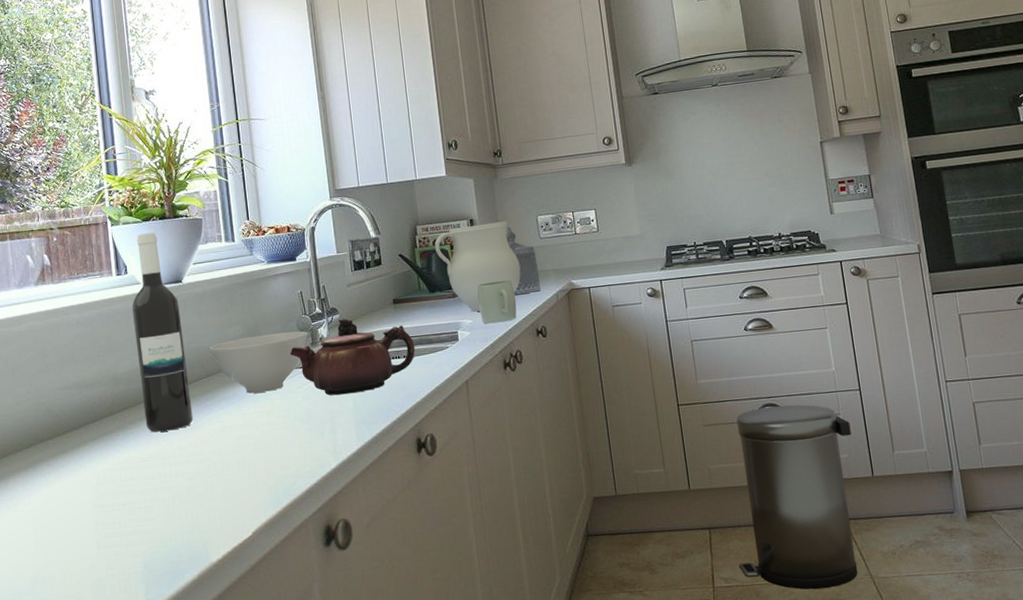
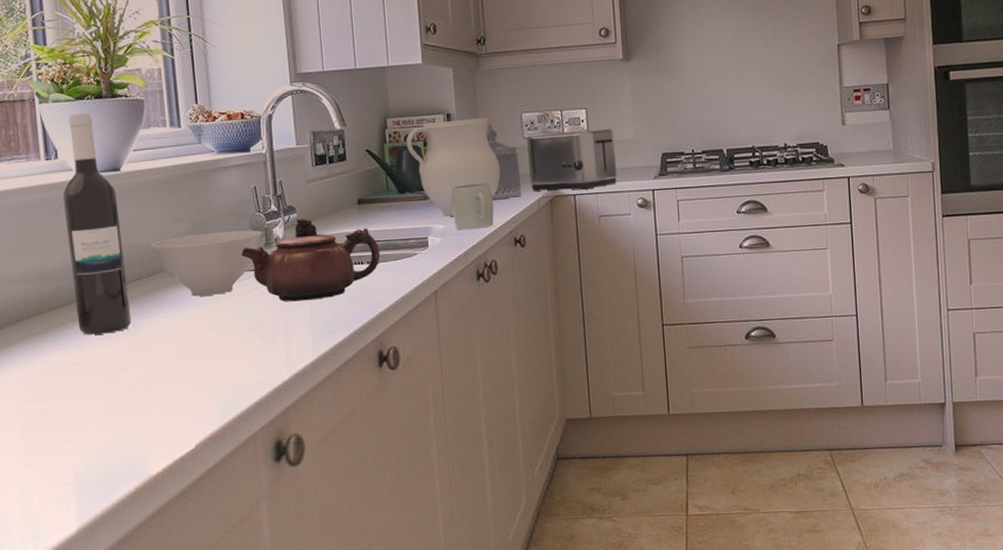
toaster: none [542,226,628,286] -> present [526,128,618,191]
pedal bin: present [736,404,858,590] -> none [714,329,844,520]

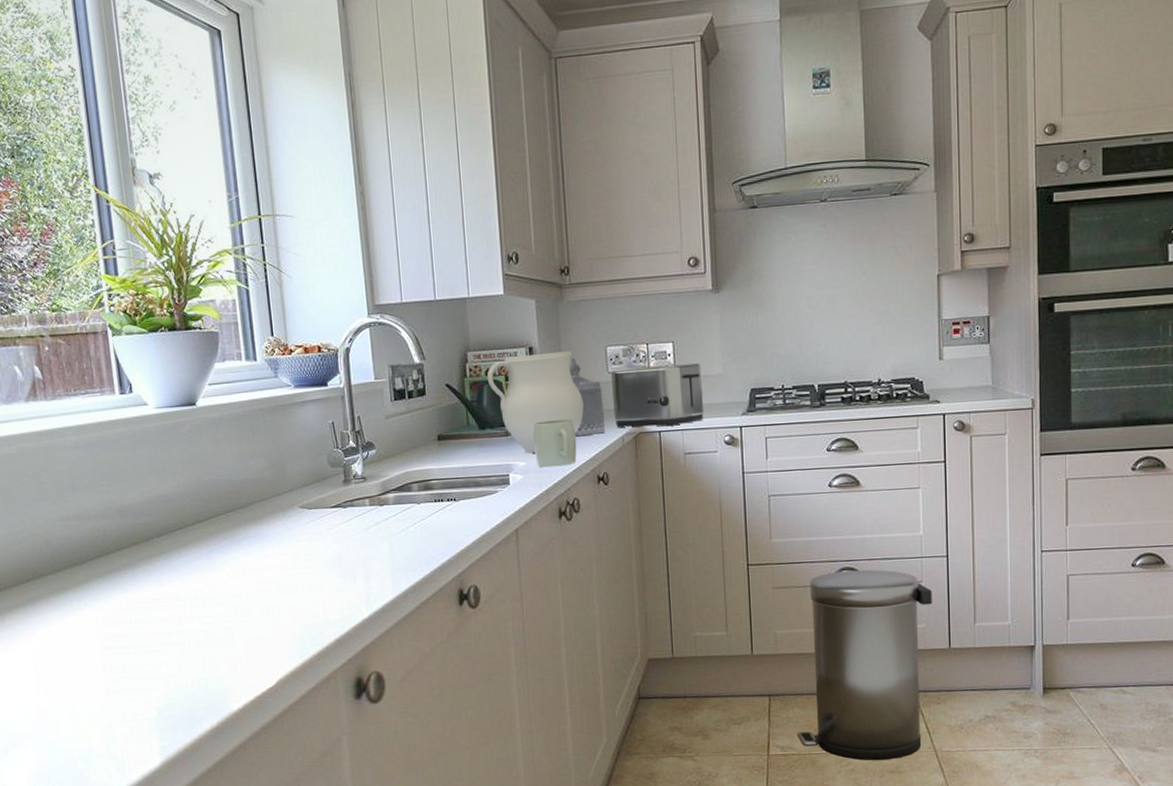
wine bottle: present [62,113,132,335] -> none [138,346,211,572]
bowl: present [149,230,262,296] -> none [227,466,340,534]
teapot: present [241,218,381,302] -> none [319,455,461,539]
pedal bin: none [714,329,844,520] -> present [796,569,932,760]

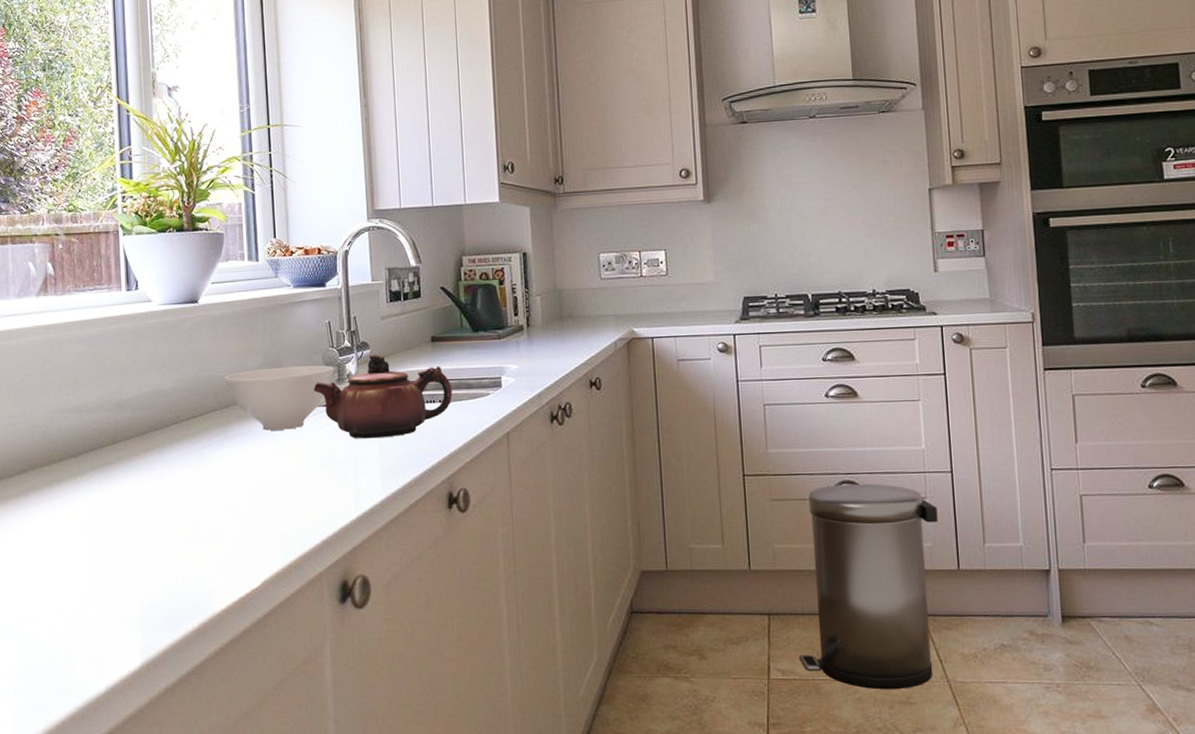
bowl: none [227,466,340,534] -> present [223,365,334,431]
teapot: none [319,455,461,539] -> present [313,355,453,439]
ceramic jug: present [487,351,584,453] -> none [481,257,577,357]
mug: present [532,418,577,468] -> none [525,322,570,371]
decorative jar: present [569,358,606,436] -> none [562,264,598,340]
toaster: present [610,362,705,427] -> none [603,270,697,333]

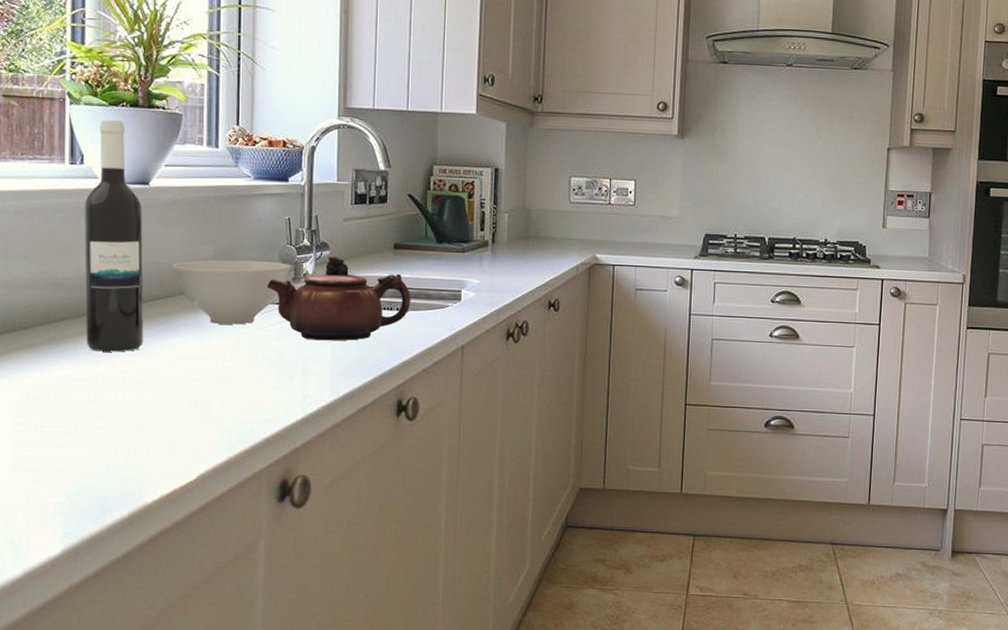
wine bottle: none [141,245,203,466] -> present [84,120,144,352]
pedal bin: present [798,483,938,689] -> none [716,419,857,608]

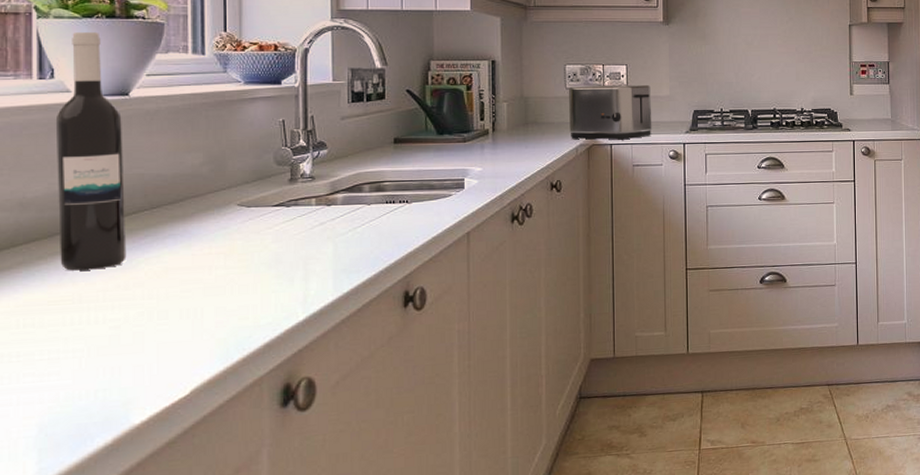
bowl: present [171,260,291,325] -> none [156,164,286,232]
teapot: present [266,256,411,341] -> none [261,155,414,240]
toaster: none [571,200,660,261] -> present [568,84,652,140]

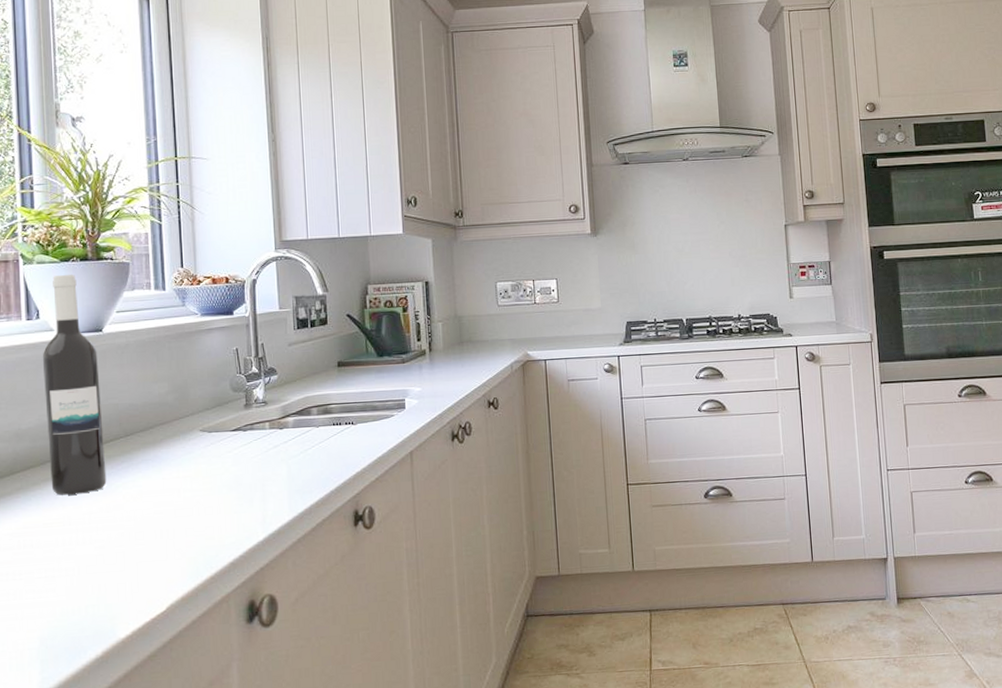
toaster: present [568,84,652,140] -> none [500,297,586,356]

